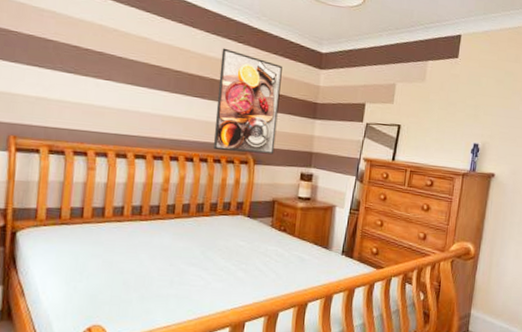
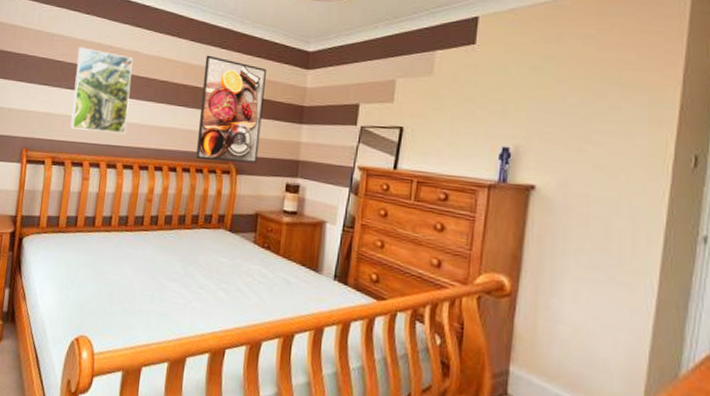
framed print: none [70,27,142,124] -> present [70,47,133,134]

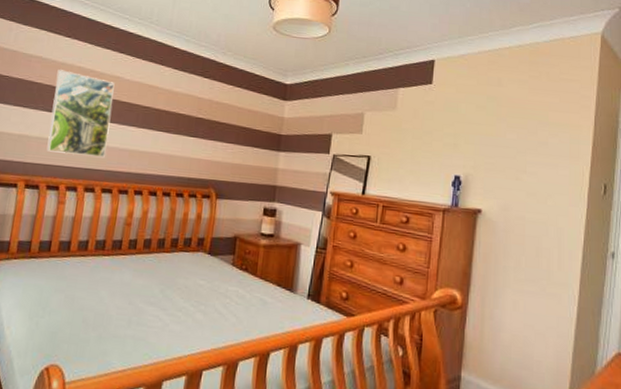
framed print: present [196,55,266,164] -> none [177,83,247,188]

